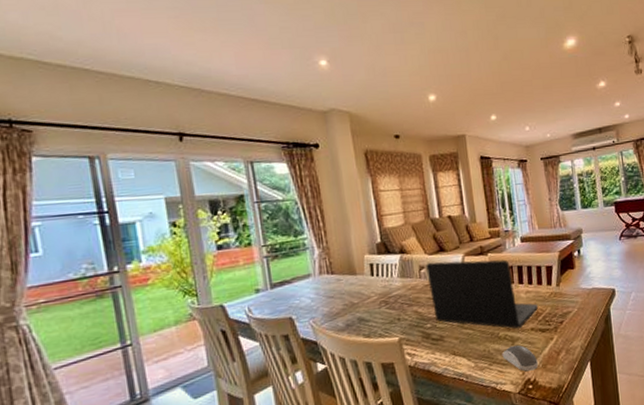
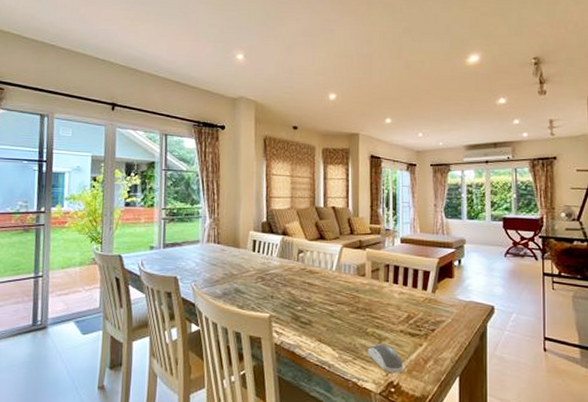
laptop: present [426,259,538,329] -> none [304,248,410,328]

